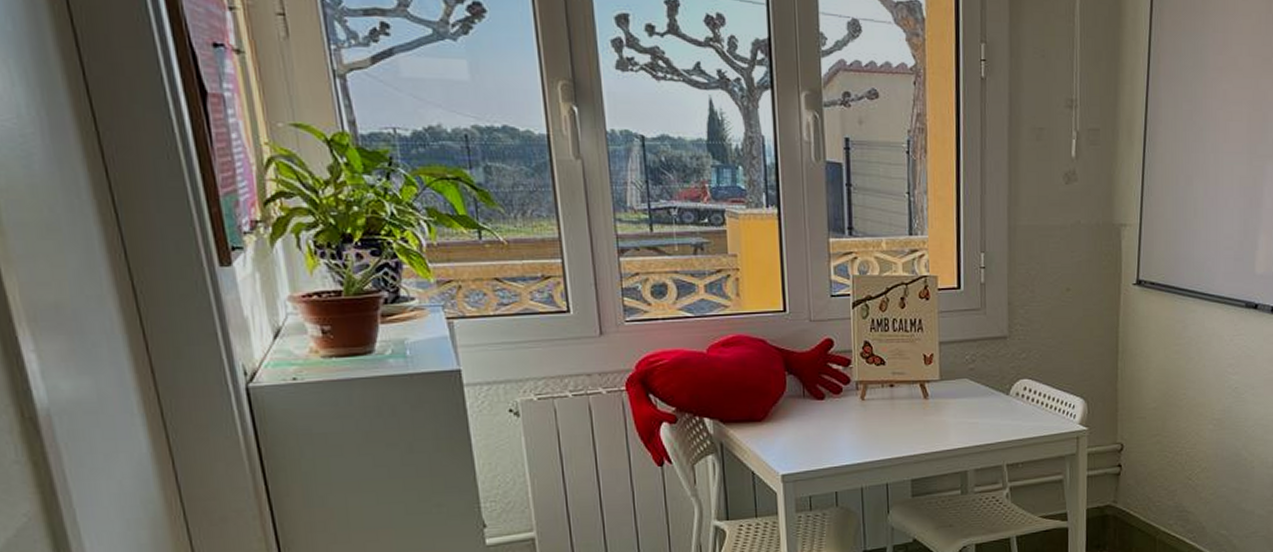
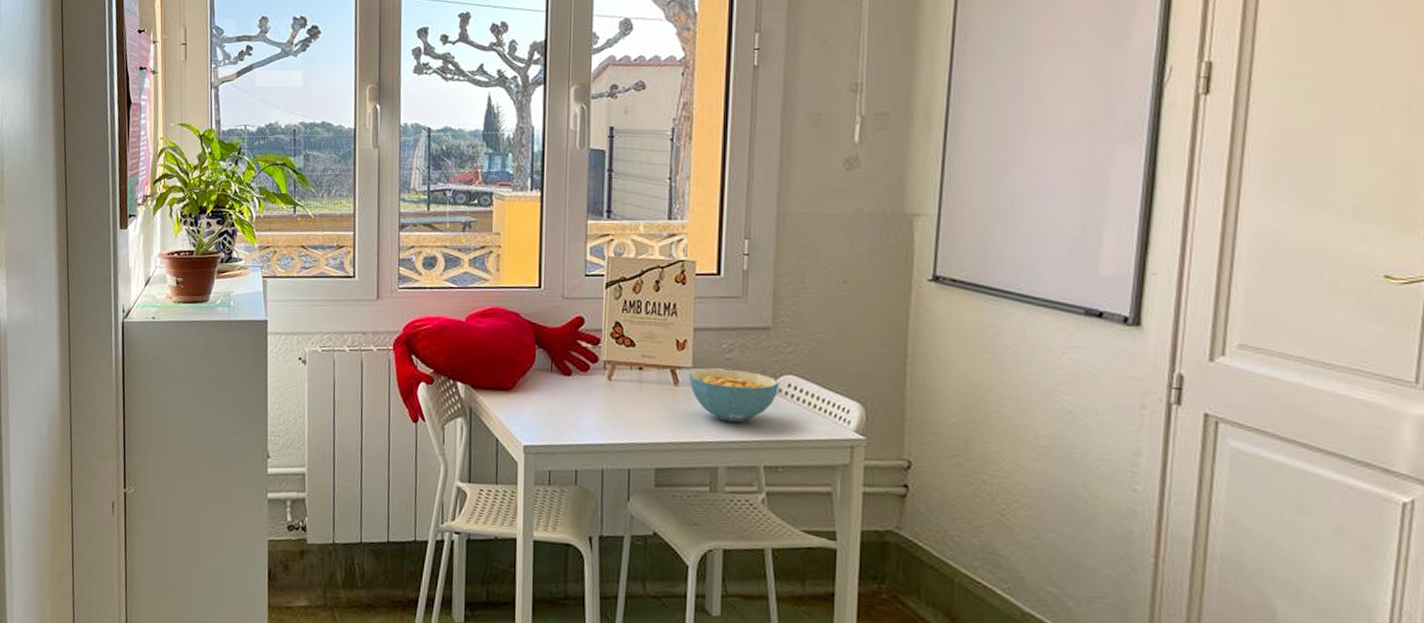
cereal bowl: none [936,378,1017,428] -> present [688,368,780,423]

